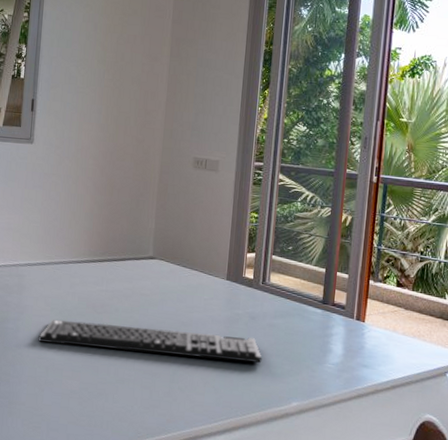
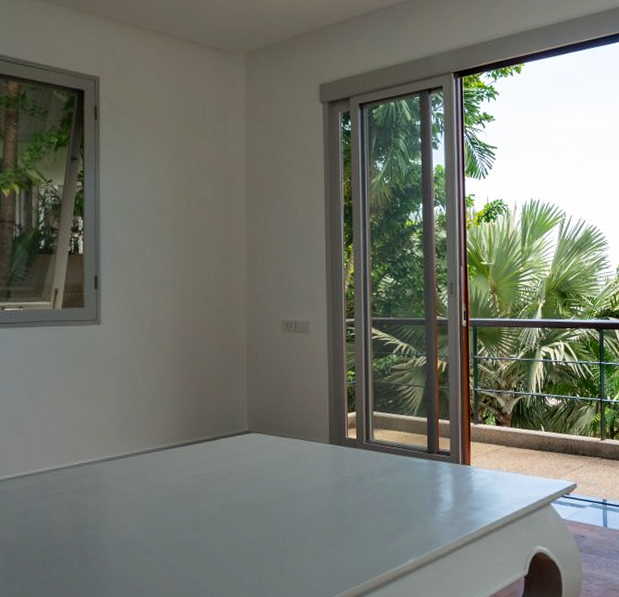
keyboard: present [38,320,262,364] -> none [125,500,374,545]

